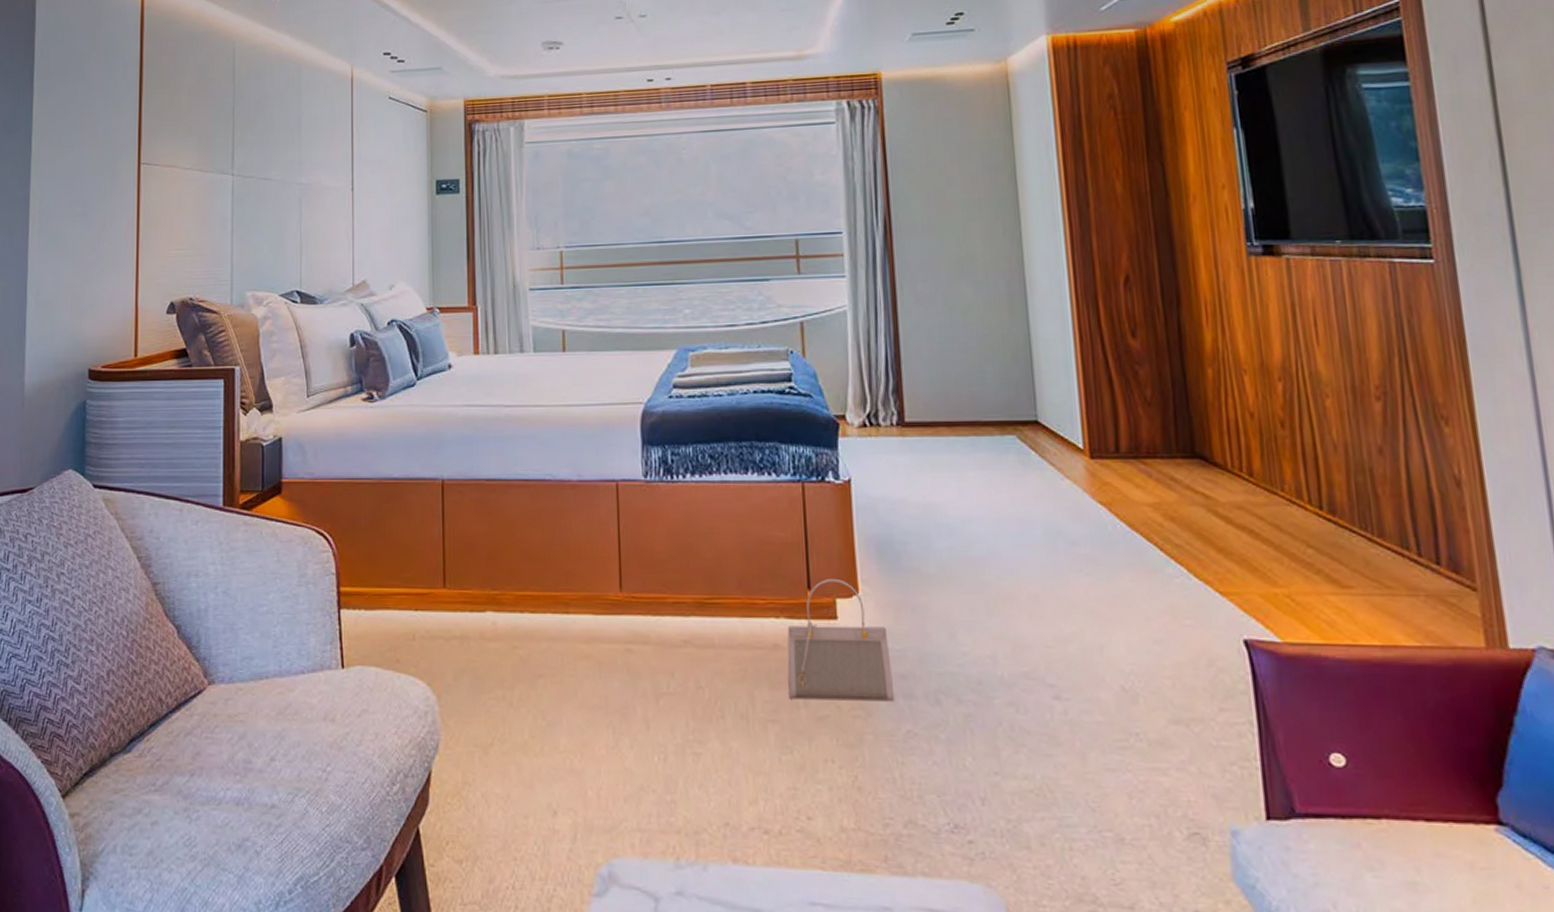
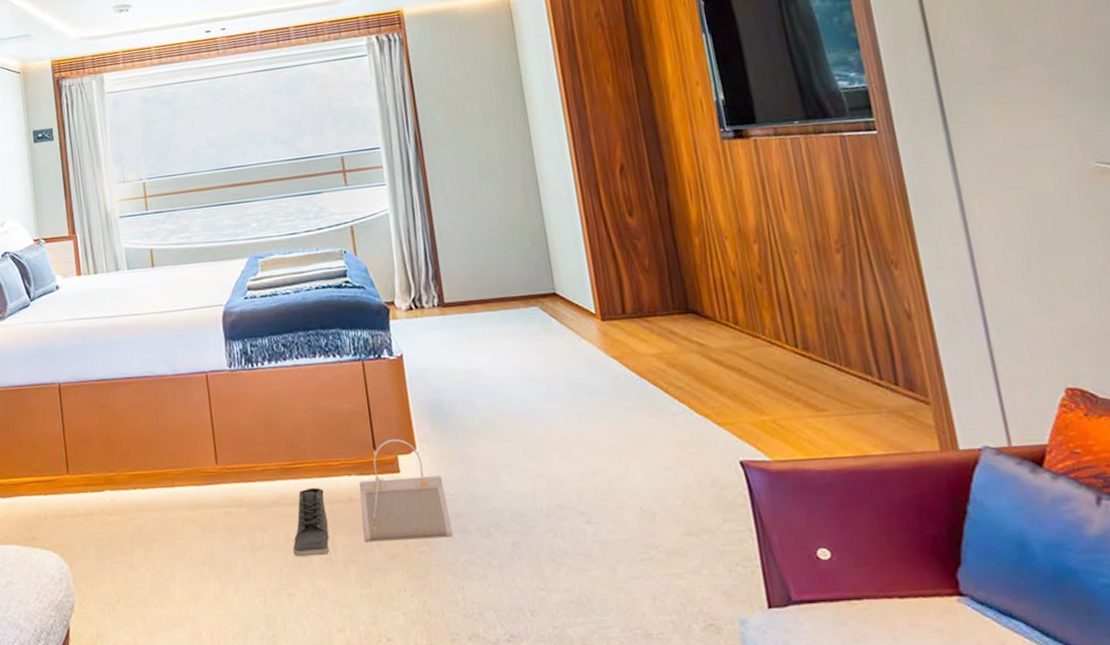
sneaker: none [703,628,747,711] -> present [292,487,330,557]

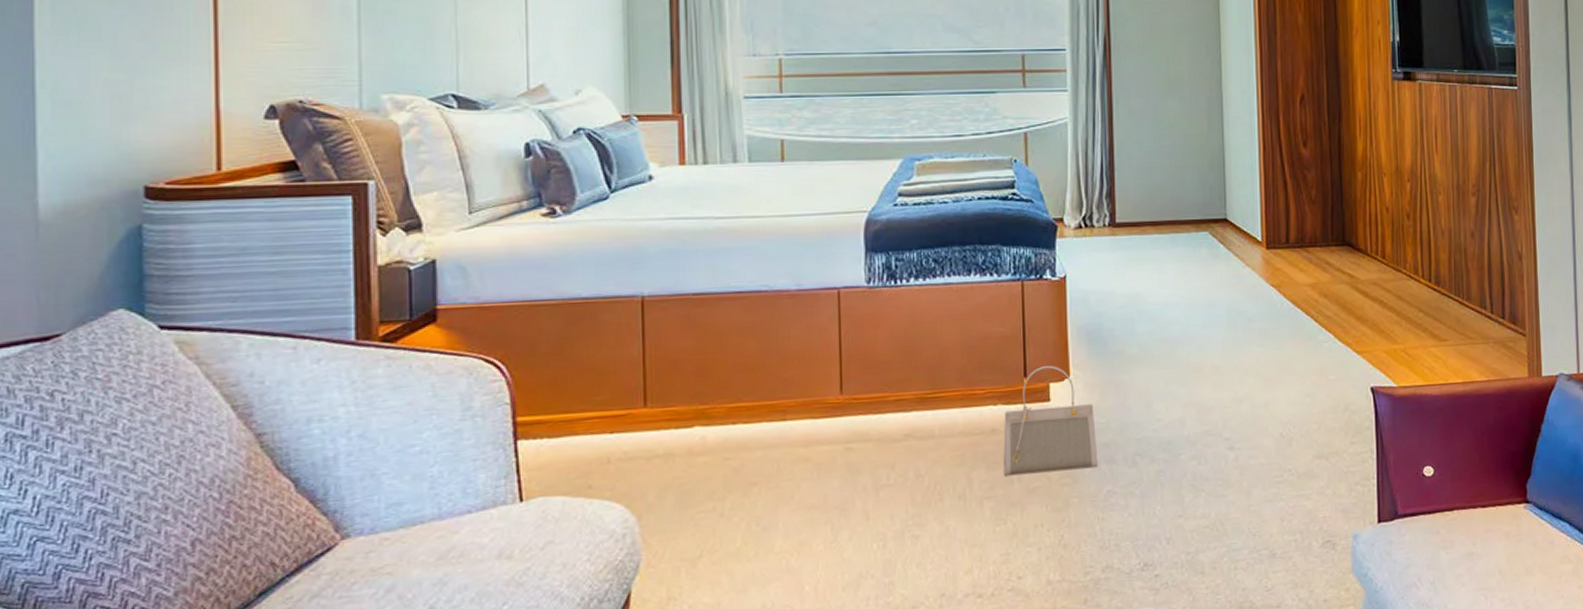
sneaker: present [292,487,330,557] -> none [922,418,965,495]

